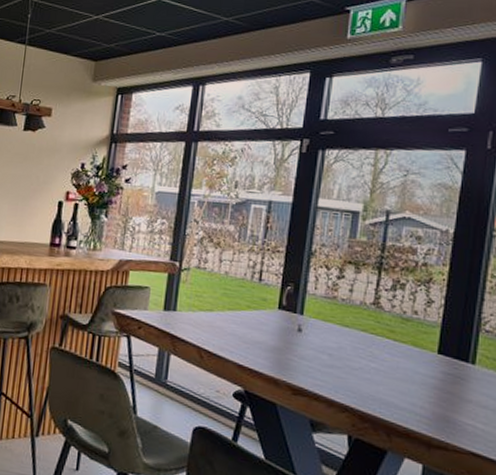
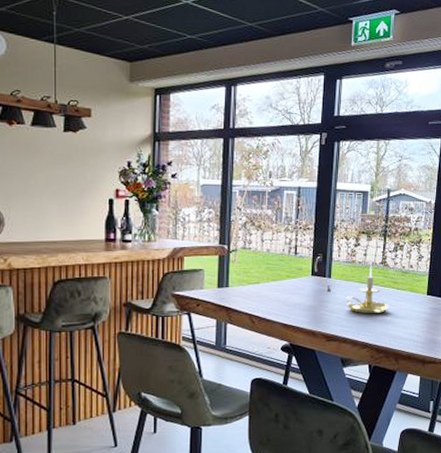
candle holder: none [321,304,383,370] -> present [346,265,390,314]

